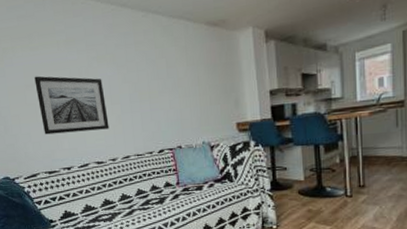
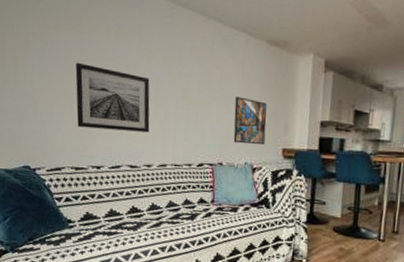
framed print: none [184,80,219,125] -> present [233,96,267,145]

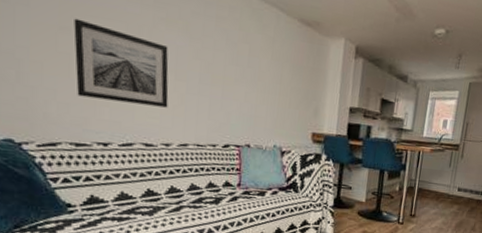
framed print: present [233,96,267,145] -> none [262,75,298,129]

